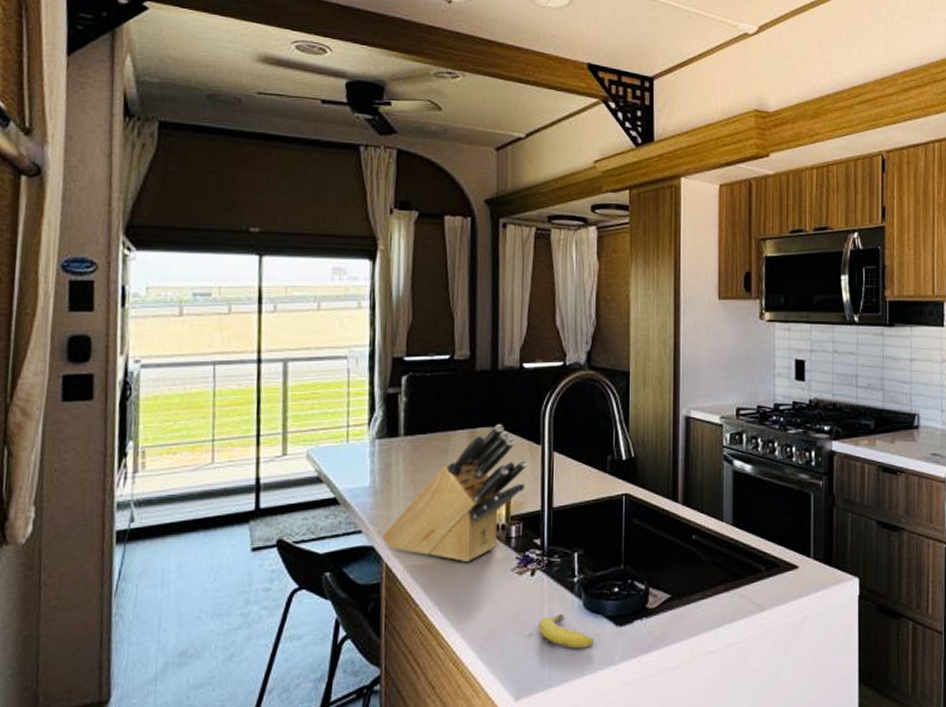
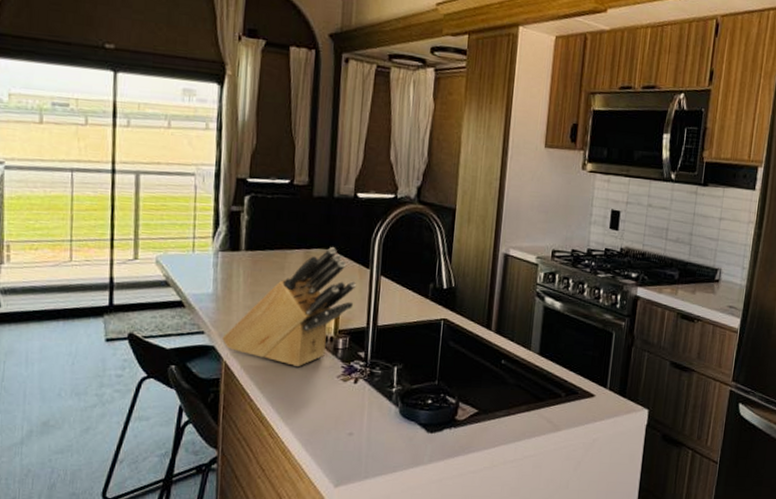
fruit: present [538,614,594,649] -> none [358,418,407,449]

